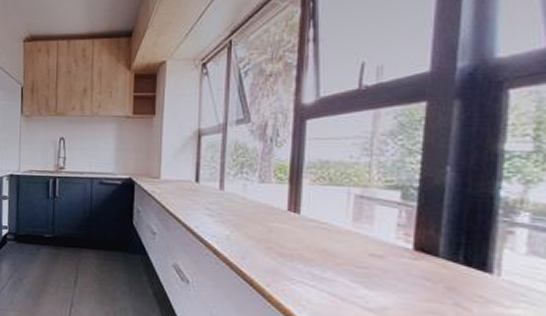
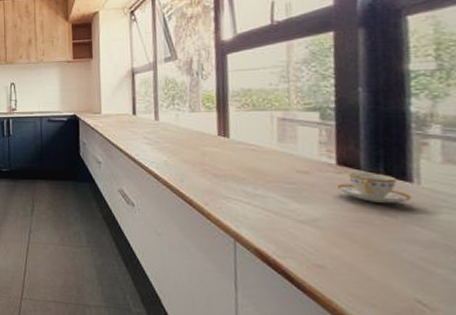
teacup: none [410,259,491,295] -> present [336,172,413,204]

